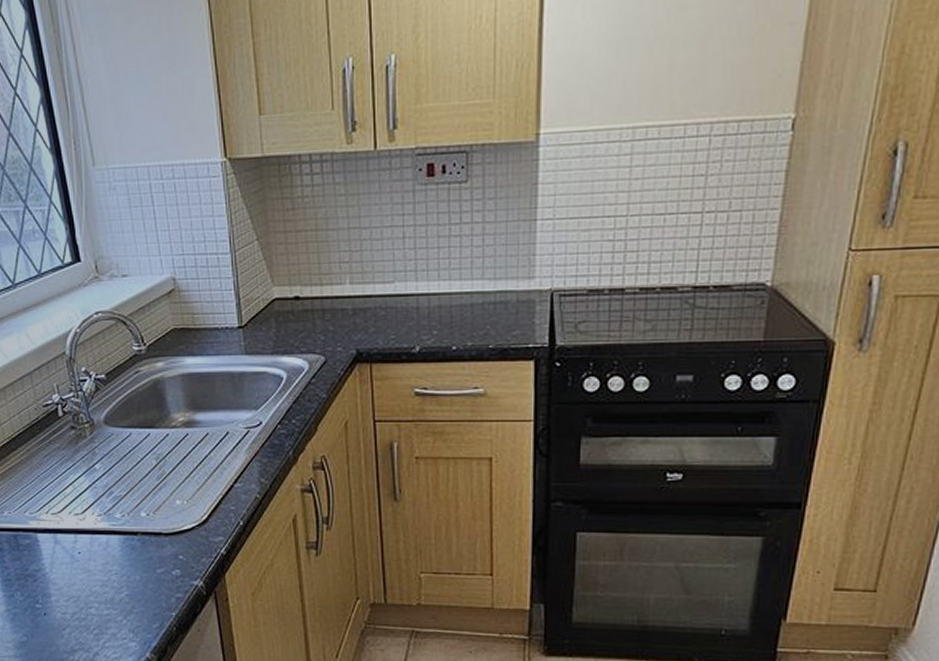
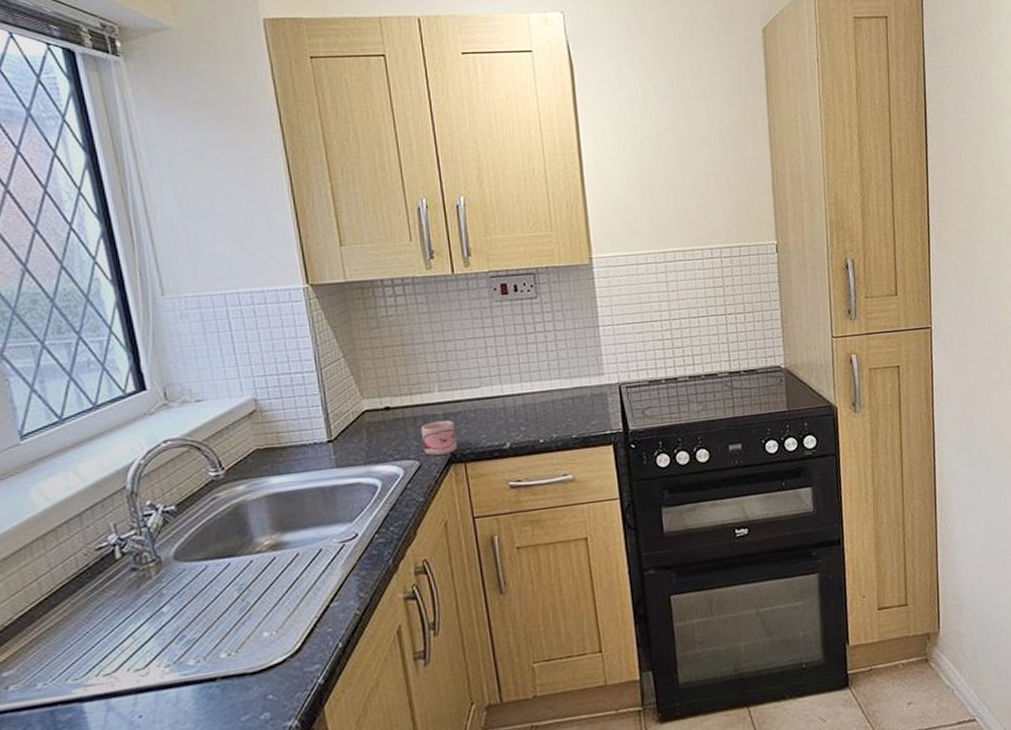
mug: none [330,315,364,353] -> present [421,420,457,456]

